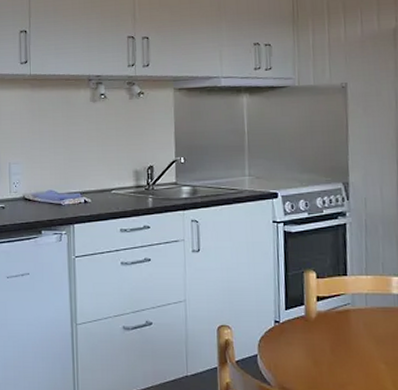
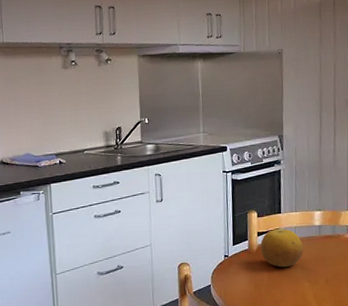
fruit: none [321,293,378,343] -> present [261,228,304,268]

